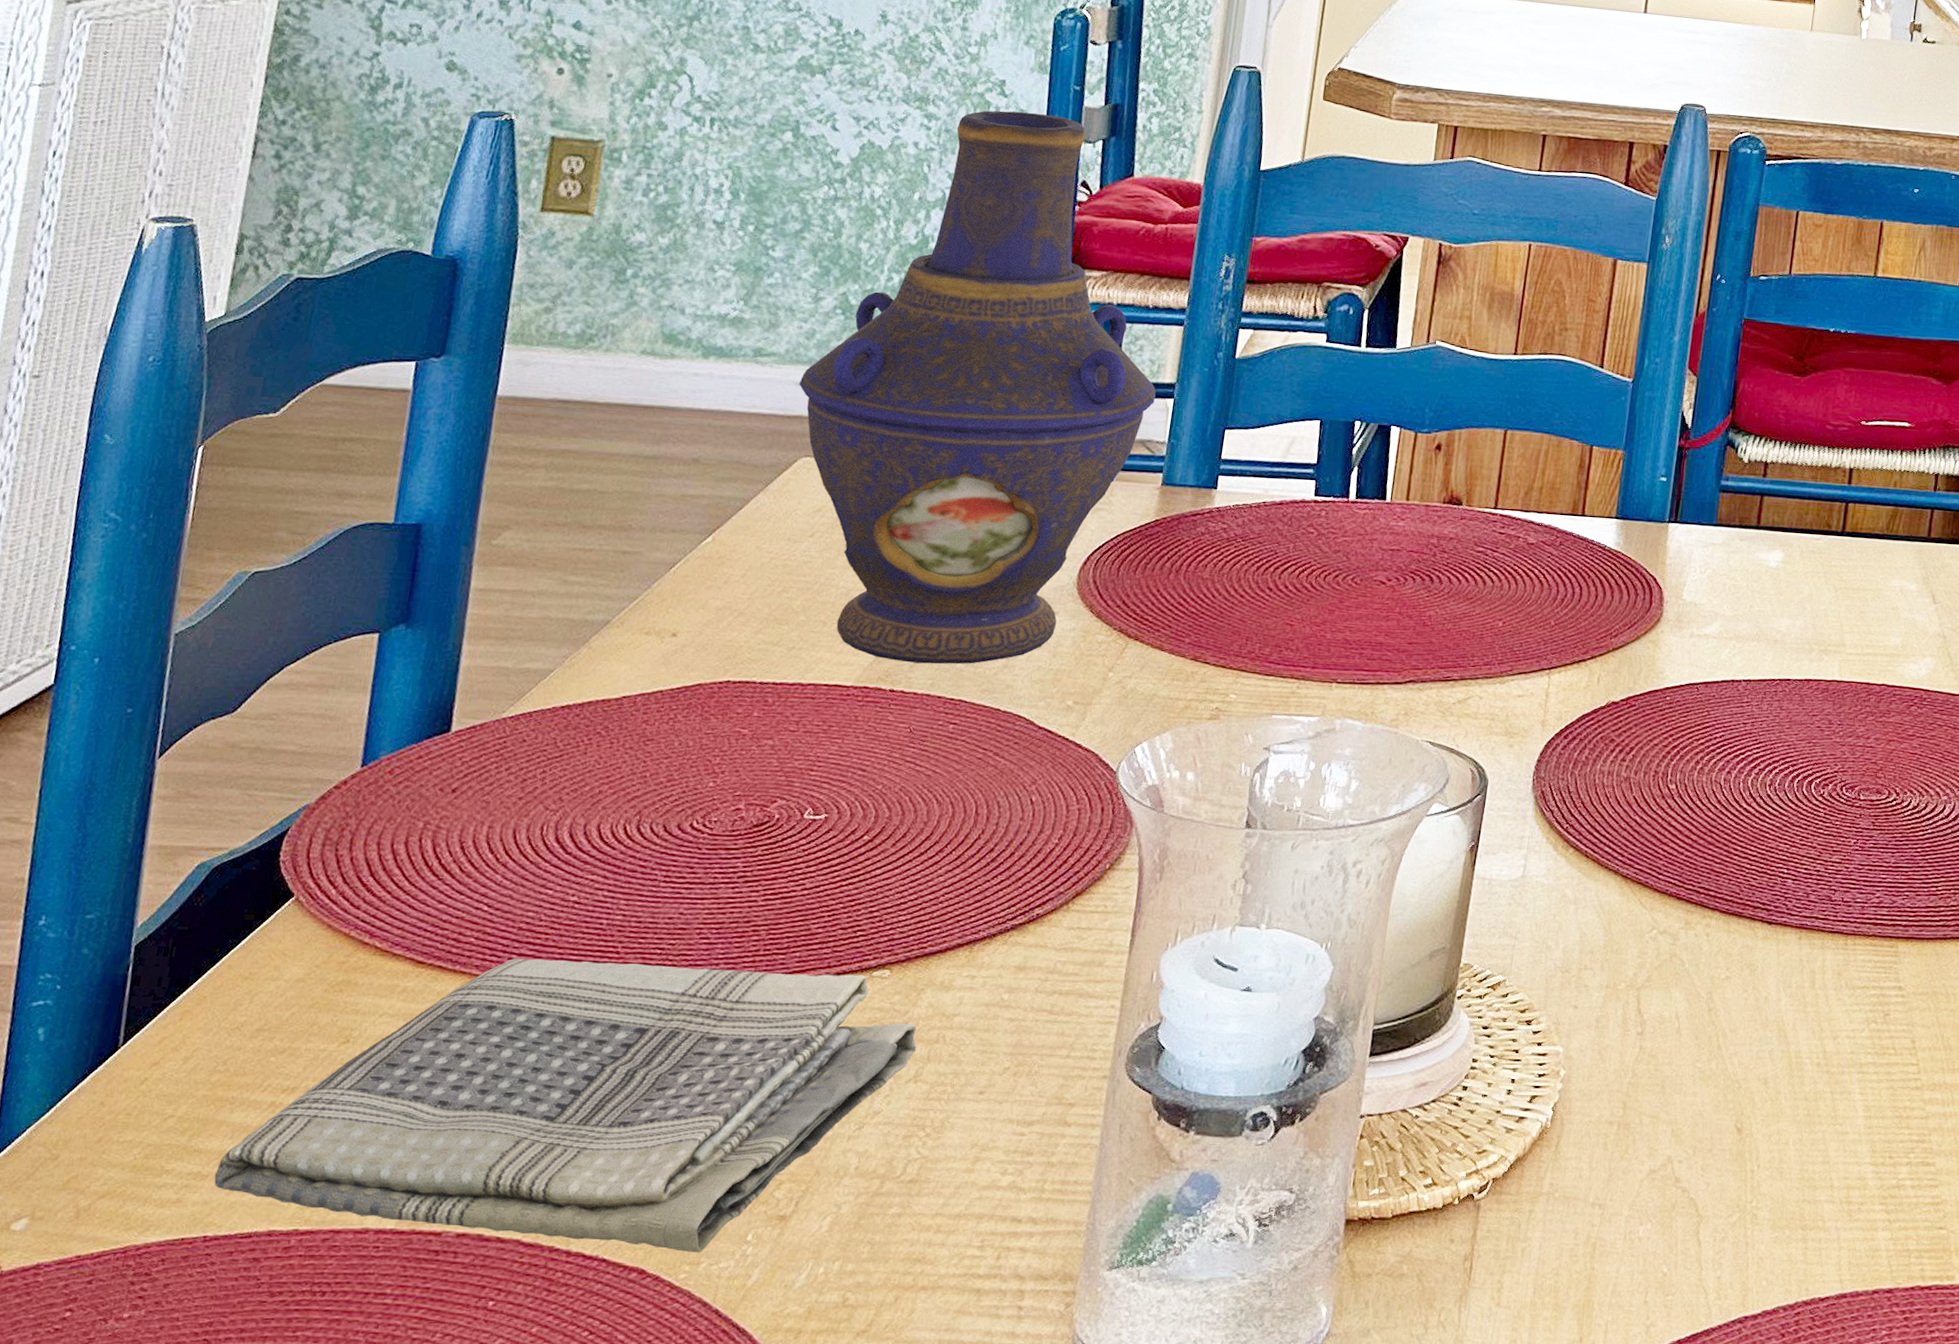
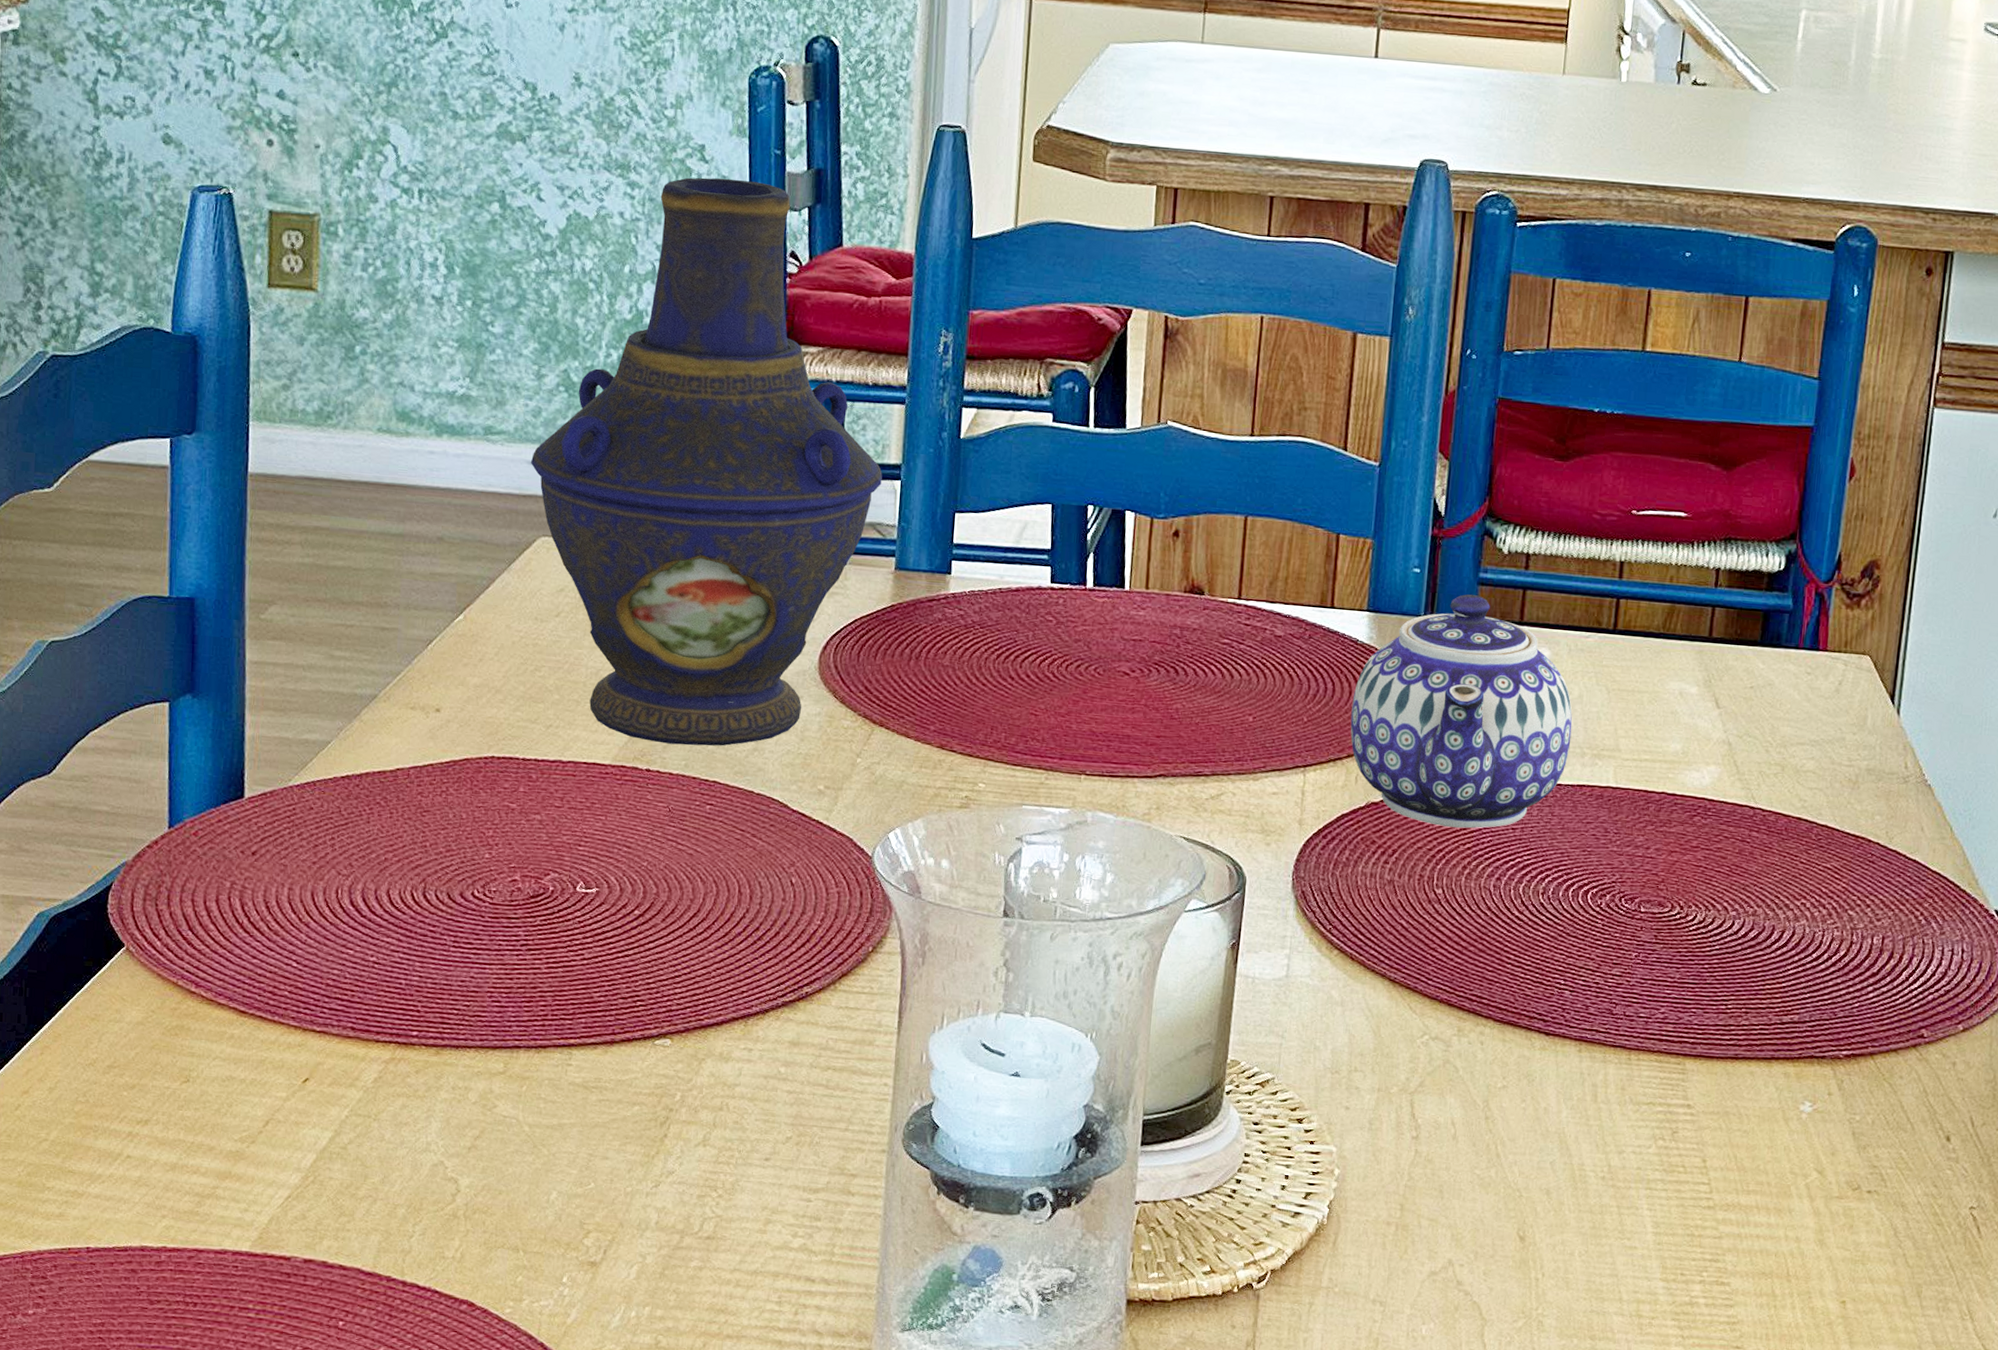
dish towel: present [214,959,917,1253] -> none [89,1012,702,1291]
teapot: none [1595,501,1802,725] -> present [1350,594,1573,829]

